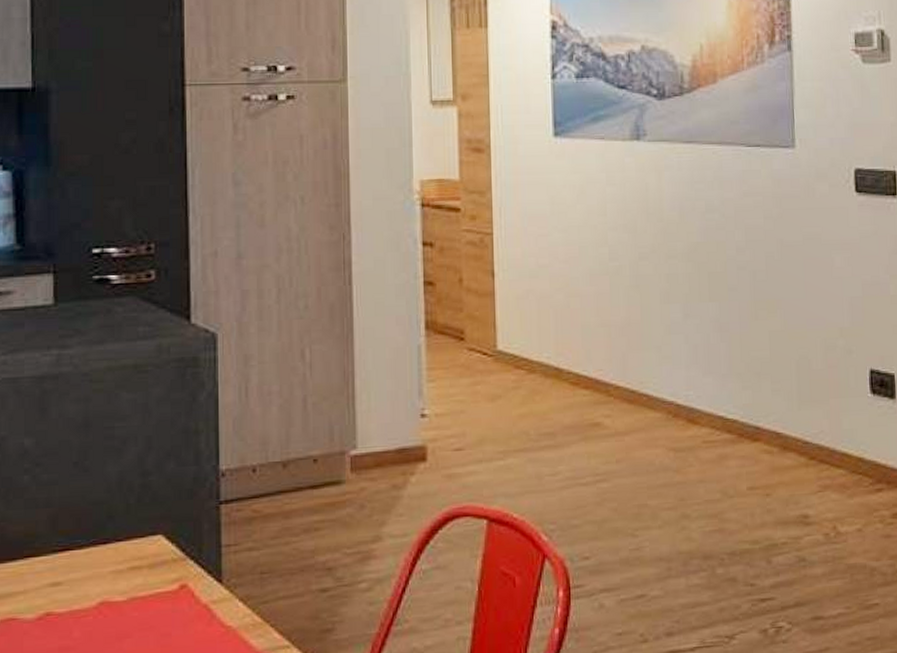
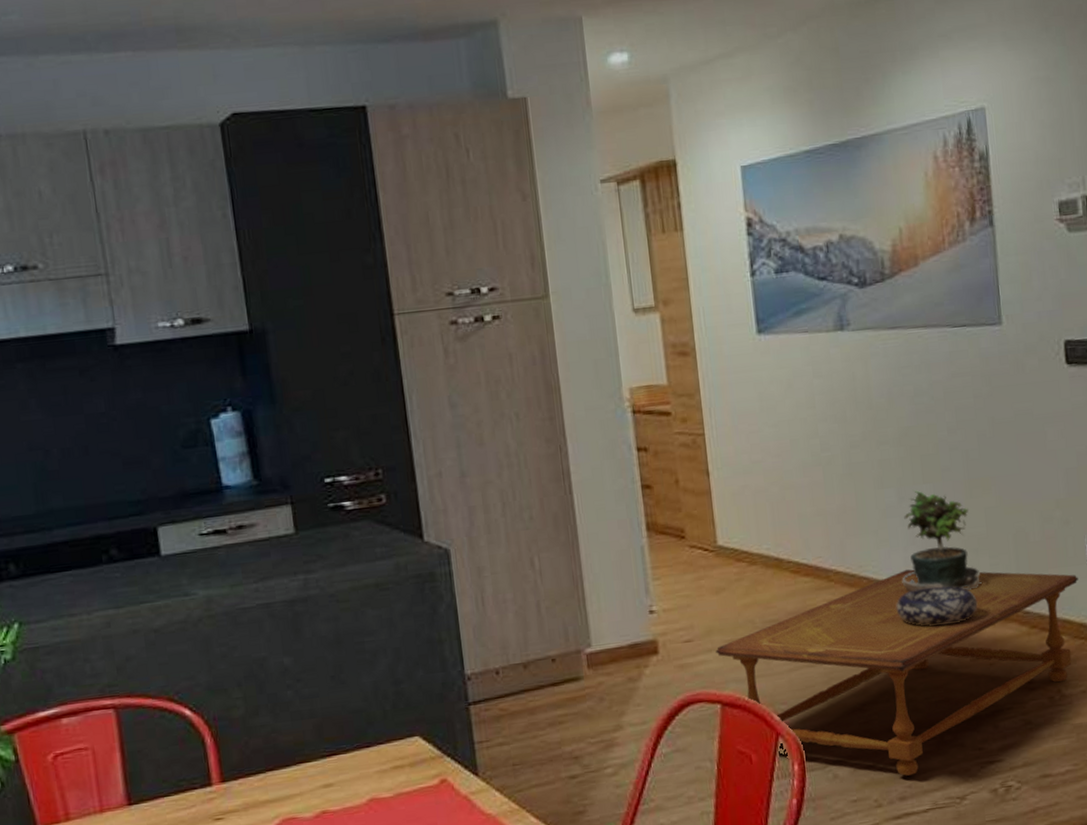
coffee table: none [486,389,859,610] -> present [716,569,1079,776]
decorative bowl: none [675,409,757,451] -> present [896,586,978,626]
potted plant: none [682,307,762,415] -> present [902,489,982,592]

